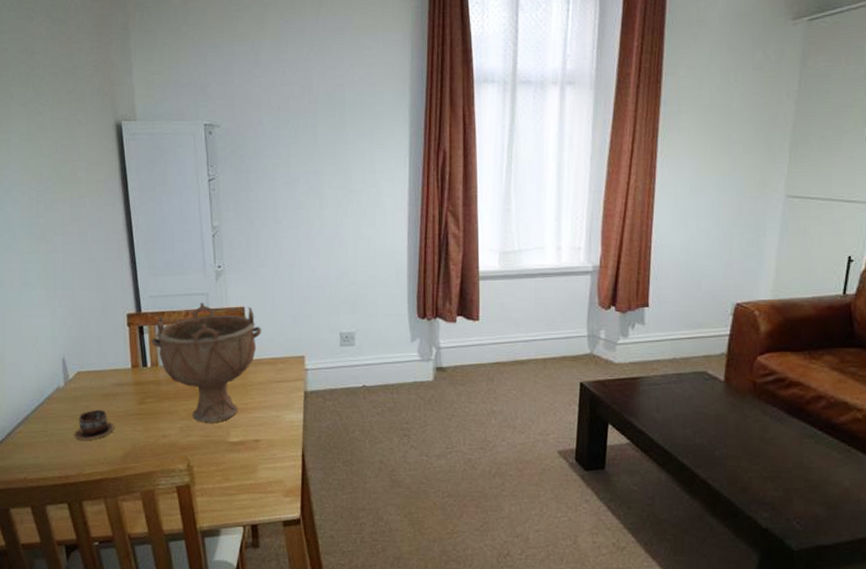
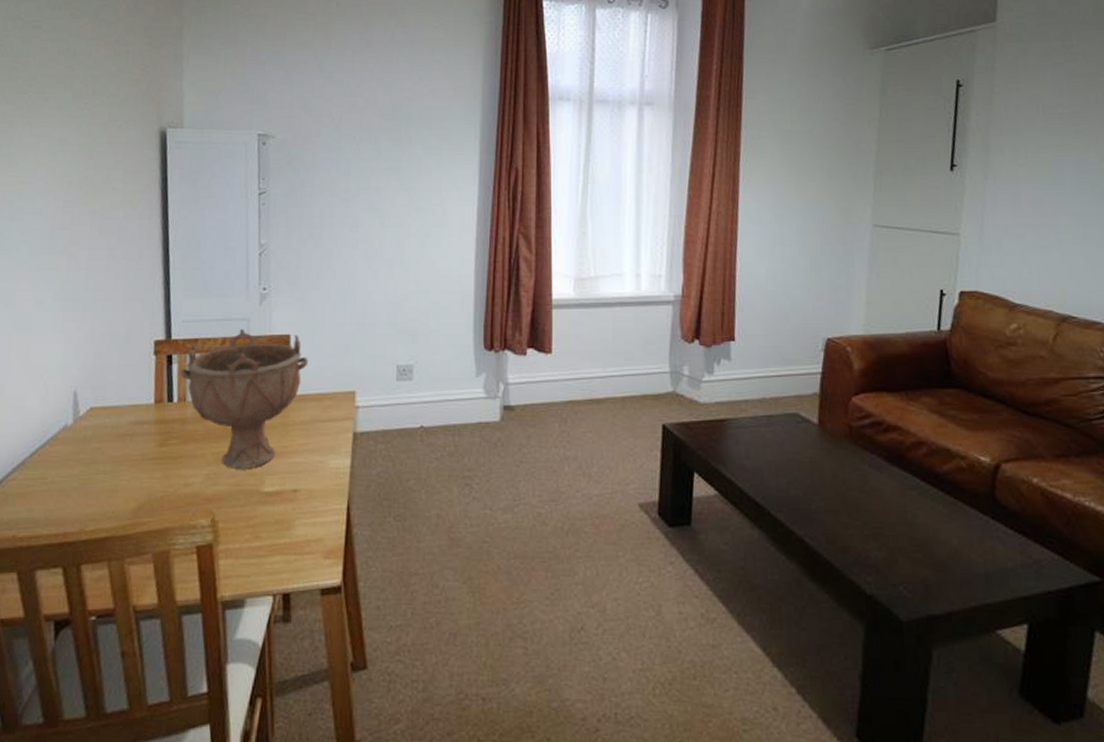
cup: present [73,410,114,440] -> none [78,452,128,490]

